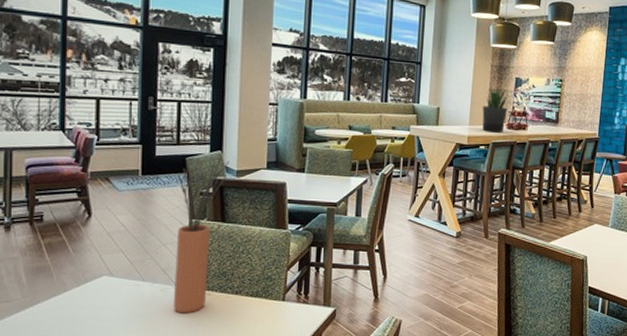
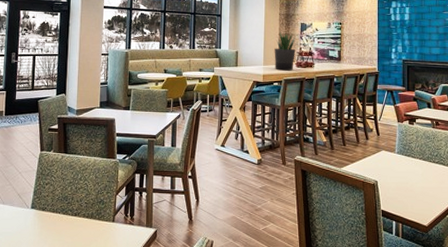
vase: present [174,150,230,314] -> none [26,94,71,233]

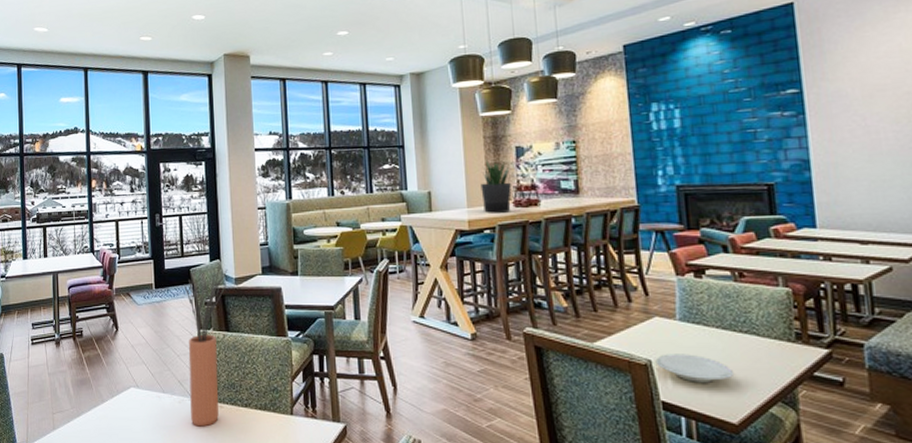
vase: none [26,94,71,233] -> present [184,259,228,427]
saucer: none [380,177,428,197] -> present [655,354,735,383]

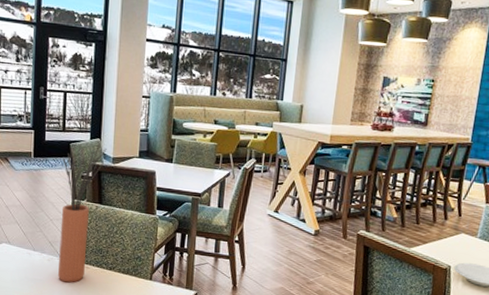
planter: present [480,160,512,213] -> none [346,84,375,133]

